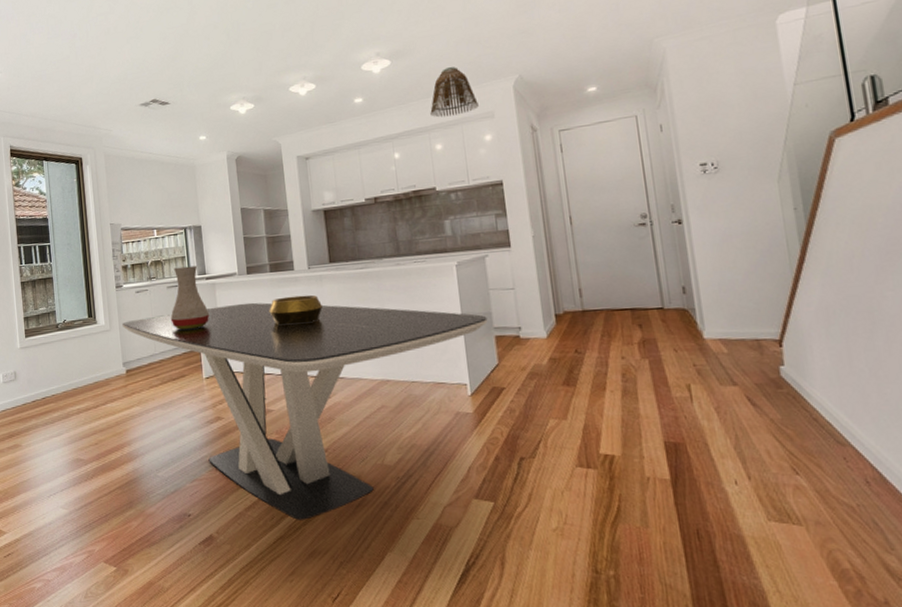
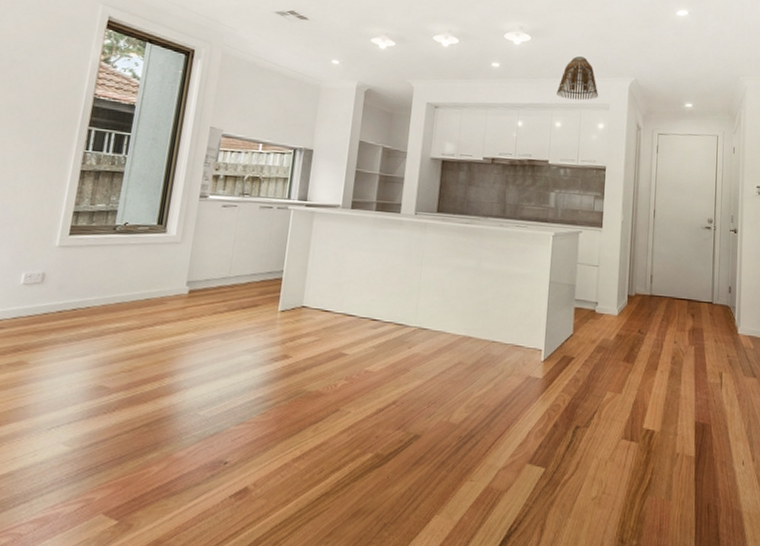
dining table: present [122,302,488,520] -> none [197,235,571,476]
vase: present [170,265,210,330] -> none [255,188,301,257]
decorative bowl: present [269,294,322,325] -> none [365,238,421,269]

